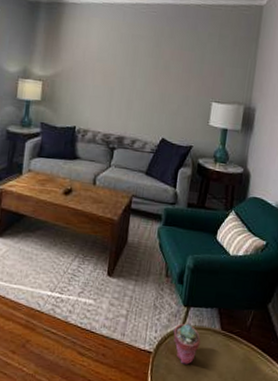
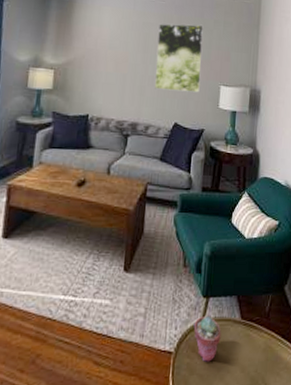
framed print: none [143,36,197,109] -> present [154,23,204,93]

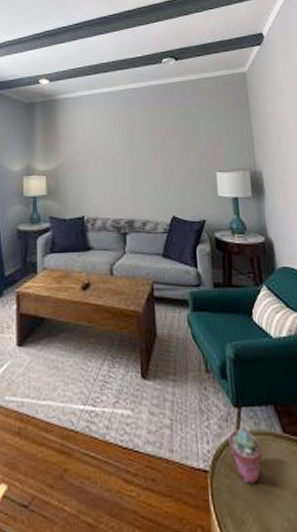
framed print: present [154,23,204,93] -> none [142,113,194,184]

